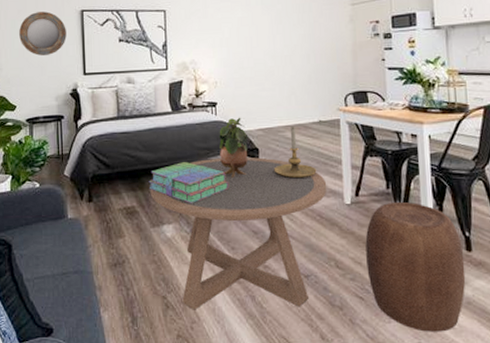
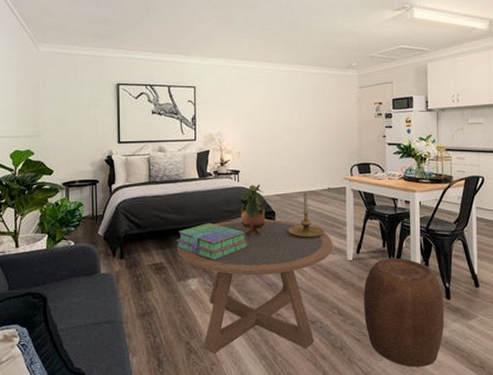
home mirror: present [19,11,67,56] -> none [57,84,103,124]

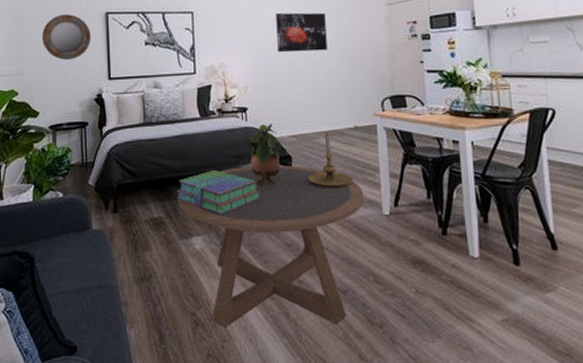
home mirror: none [57,84,103,124] -> present [42,14,91,60]
wall art: none [267,90,309,125] -> present [276,12,328,53]
stool: present [364,258,445,367] -> none [405,212,514,352]

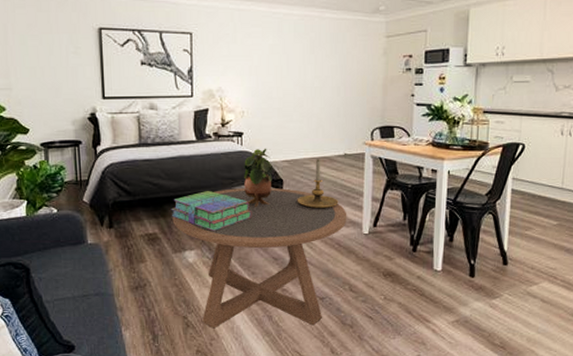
home mirror: present [42,14,91,60] -> none [29,27,83,76]
wall art: present [276,12,328,53] -> none [276,38,325,80]

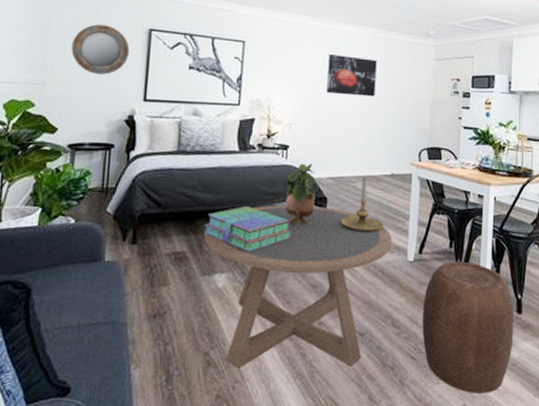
home mirror: none [29,27,83,76] -> present [71,24,130,75]
wall art: none [276,38,325,80] -> present [327,53,377,97]
stool: none [378,232,467,346] -> present [422,261,514,393]

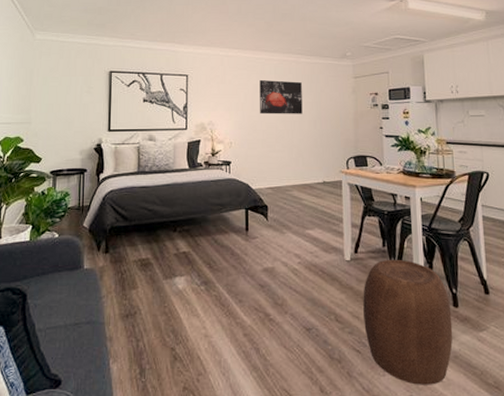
home mirror: present [71,24,130,75] -> none [50,71,95,111]
stack of books: present [203,206,292,253] -> none [163,217,239,258]
coffee table: present [204,205,392,368] -> none [164,214,329,362]
potted plant: present [285,163,318,227] -> none [232,176,259,233]
candle holder: present [340,177,384,232] -> none [281,186,320,235]

